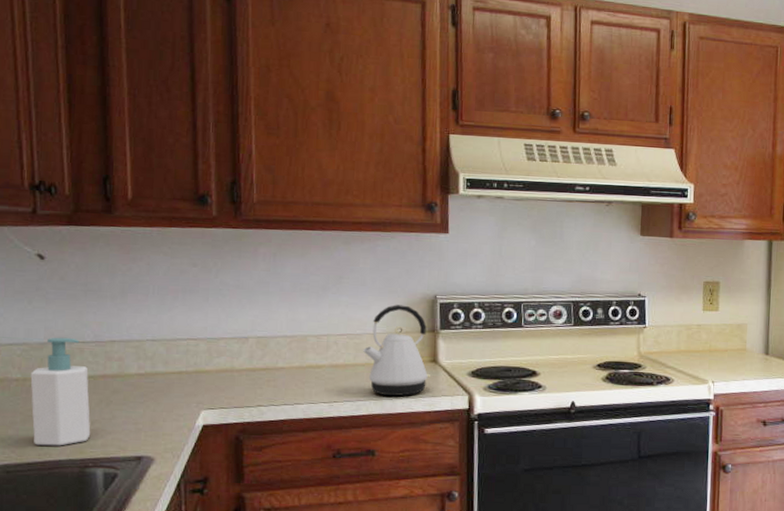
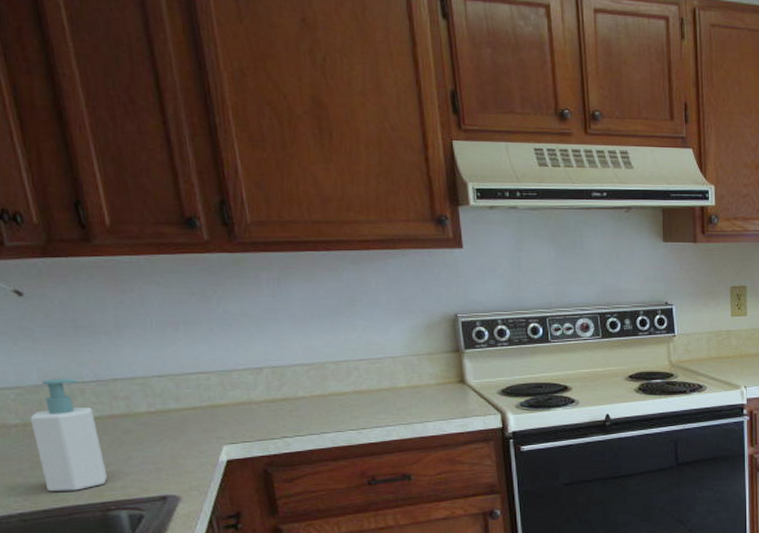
kettle: present [362,305,431,397] -> none [385,326,461,420]

